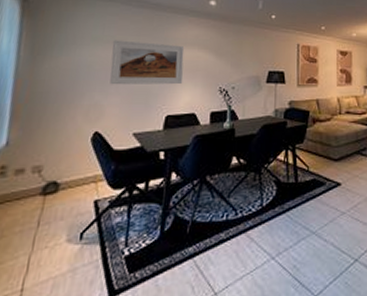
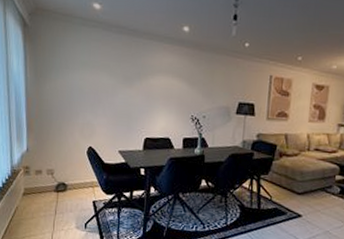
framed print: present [110,40,185,85] -> none [97,65,160,111]

